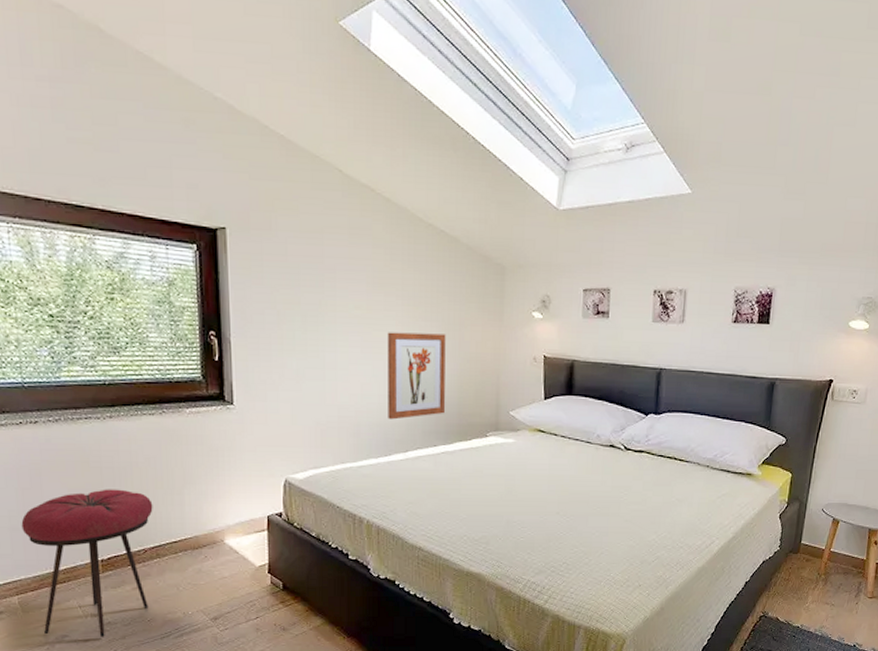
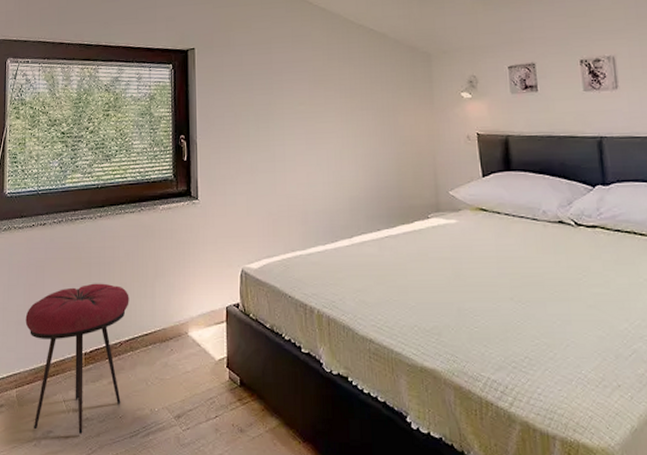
wall art: present [387,332,446,420] -> none [328,121,387,206]

